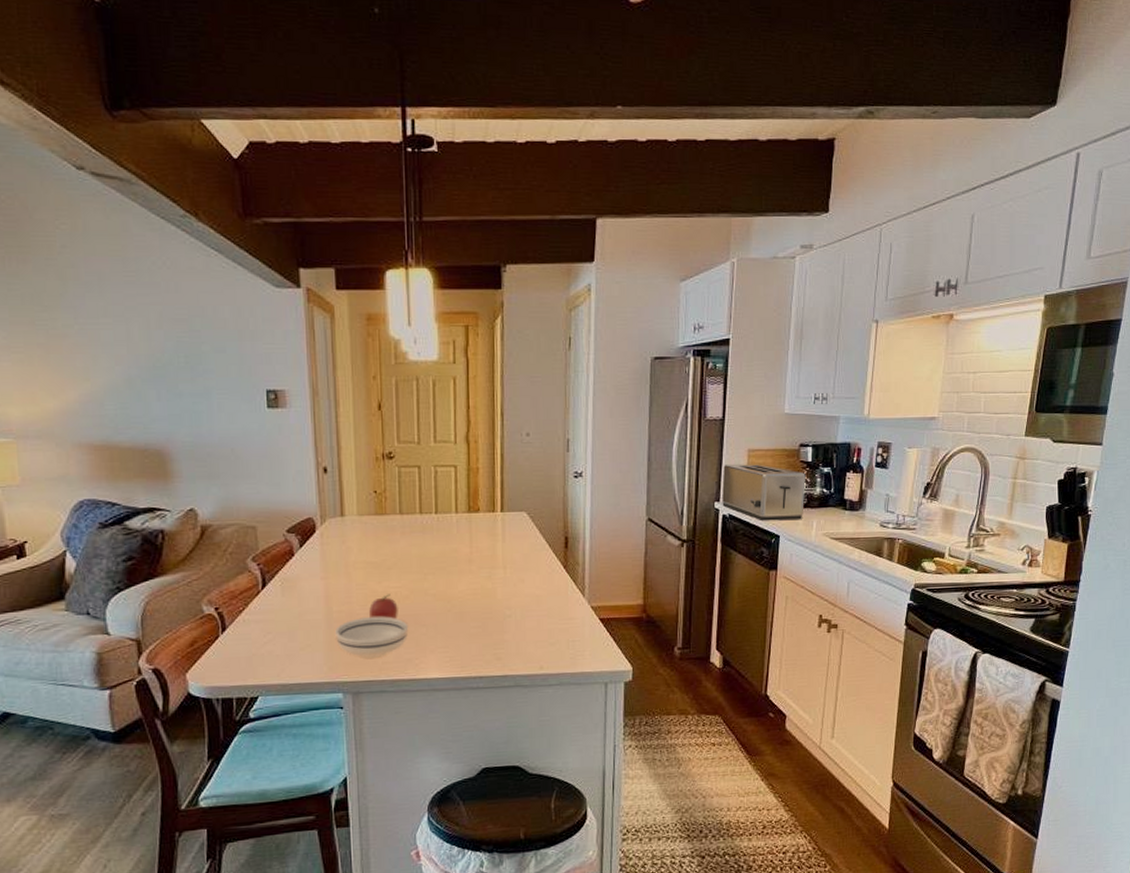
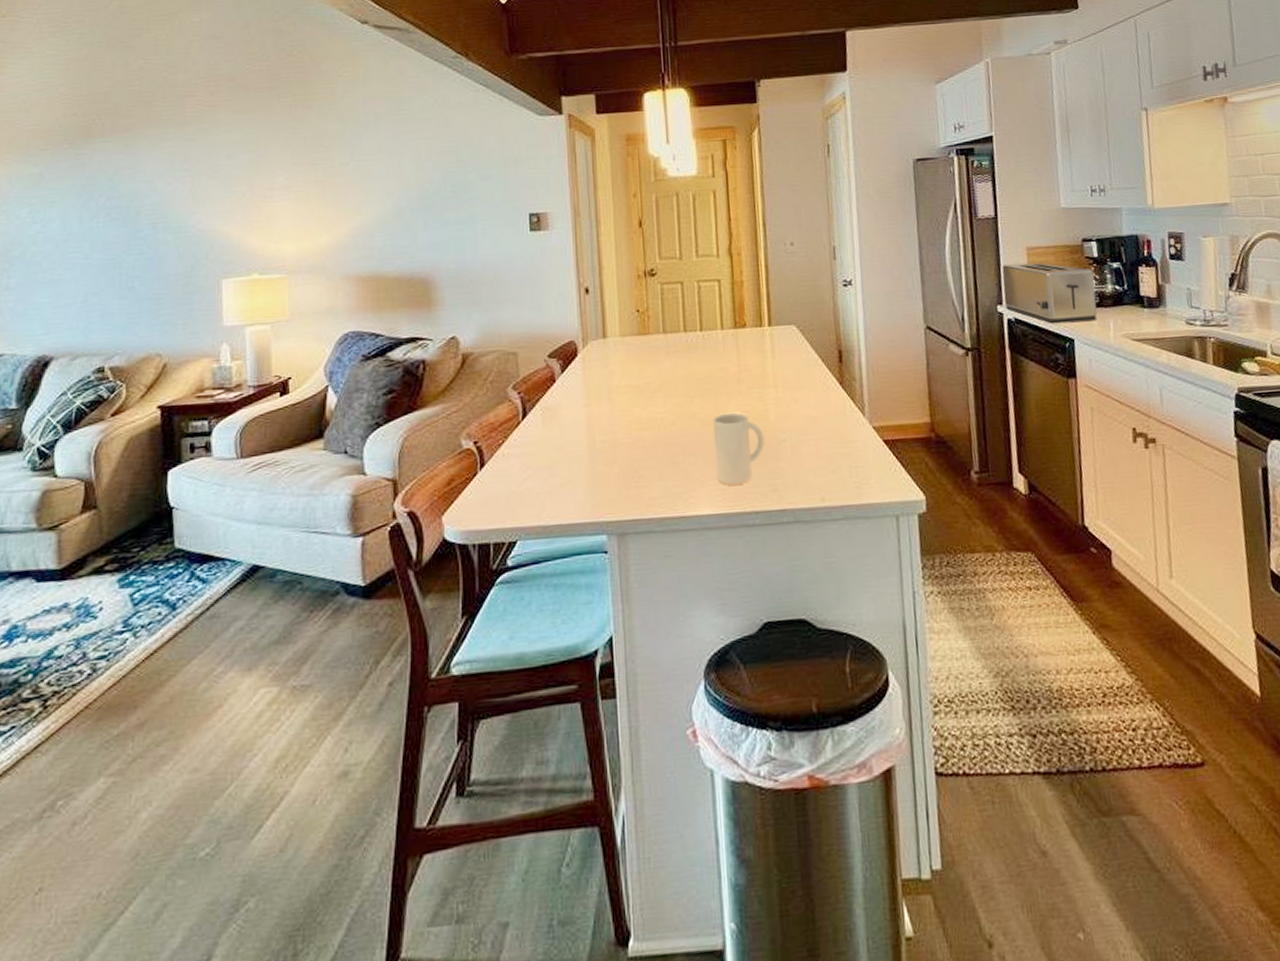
bowl: present [335,616,409,660] -> none [598,445,676,495]
fruit: present [369,594,398,619] -> none [634,420,665,449]
mug: none [444,589,491,653] -> present [713,412,765,485]

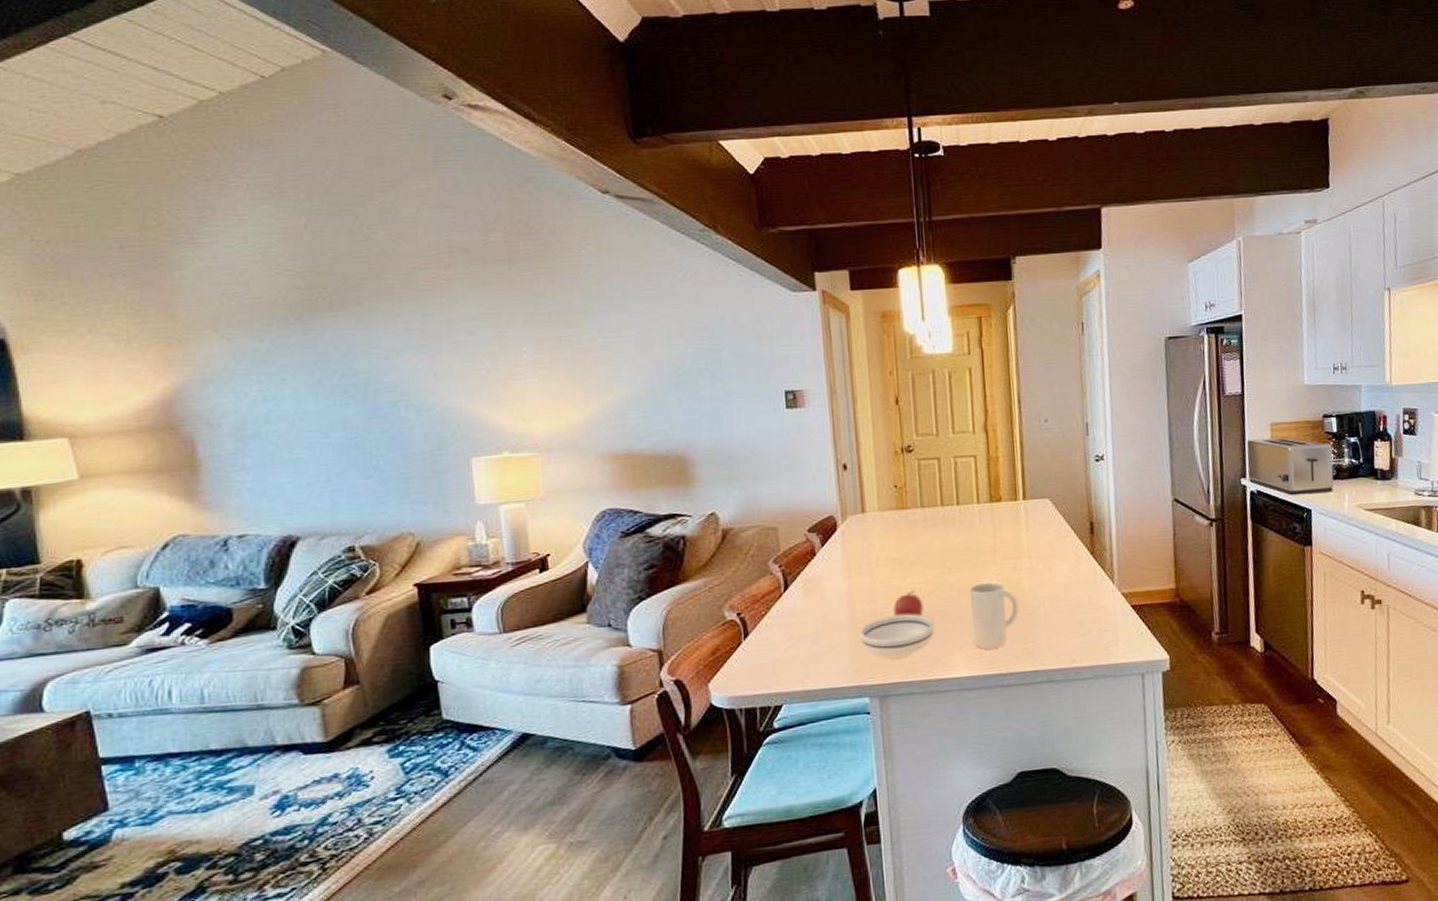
bowl: none [598,445,676,495] -> present [860,614,935,660]
fruit: none [634,420,665,449] -> present [894,590,924,617]

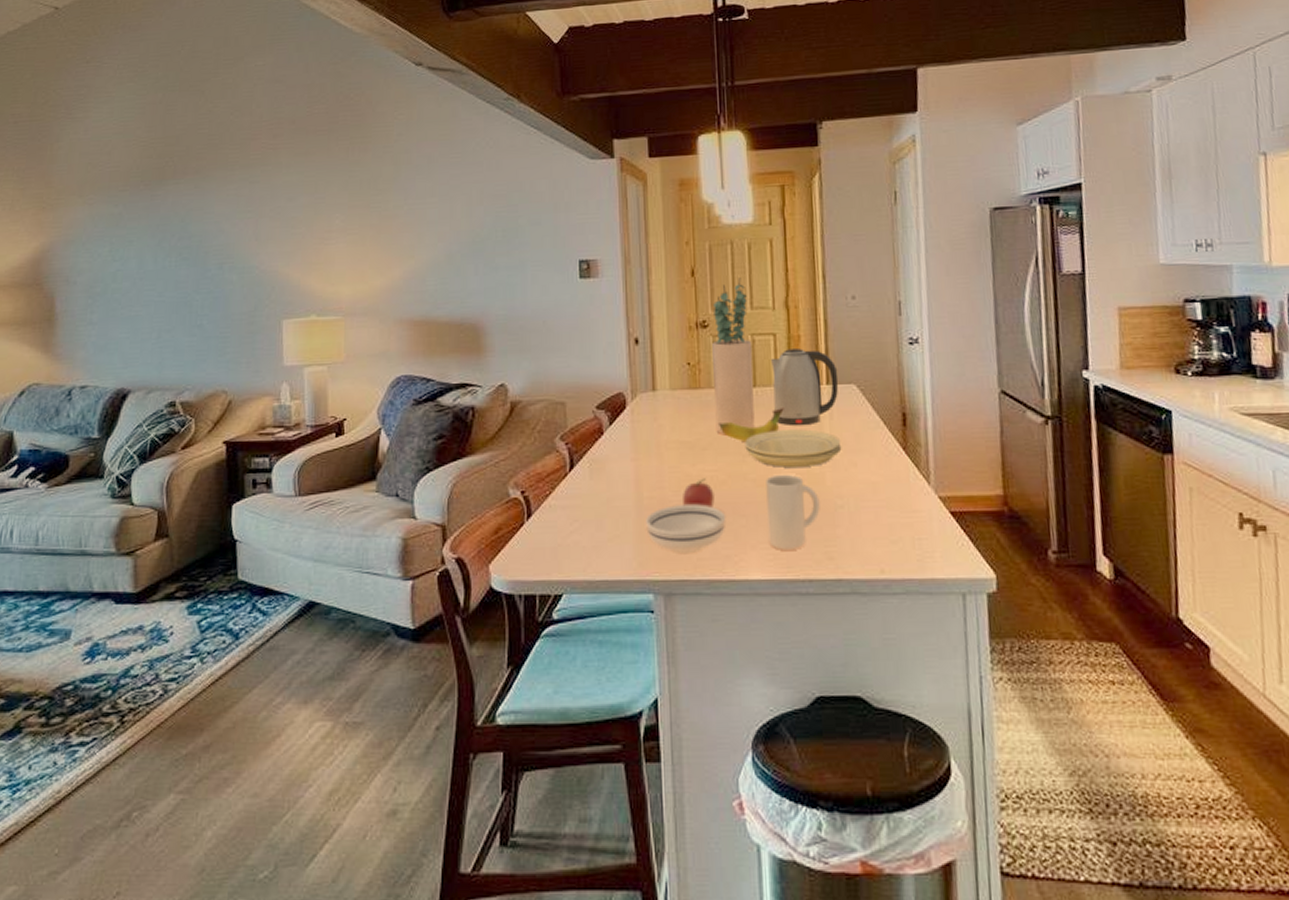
vase: none [917,404,959,551] -> present [712,278,755,436]
fruit: none [926,522,986,556] -> present [719,408,785,443]
plate: none [950,541,1038,576] -> present [745,429,842,467]
kettle: none [971,467,1034,538] -> present [770,347,839,425]
toaster: present [1246,436,1334,496] -> none [1089,323,1200,393]

